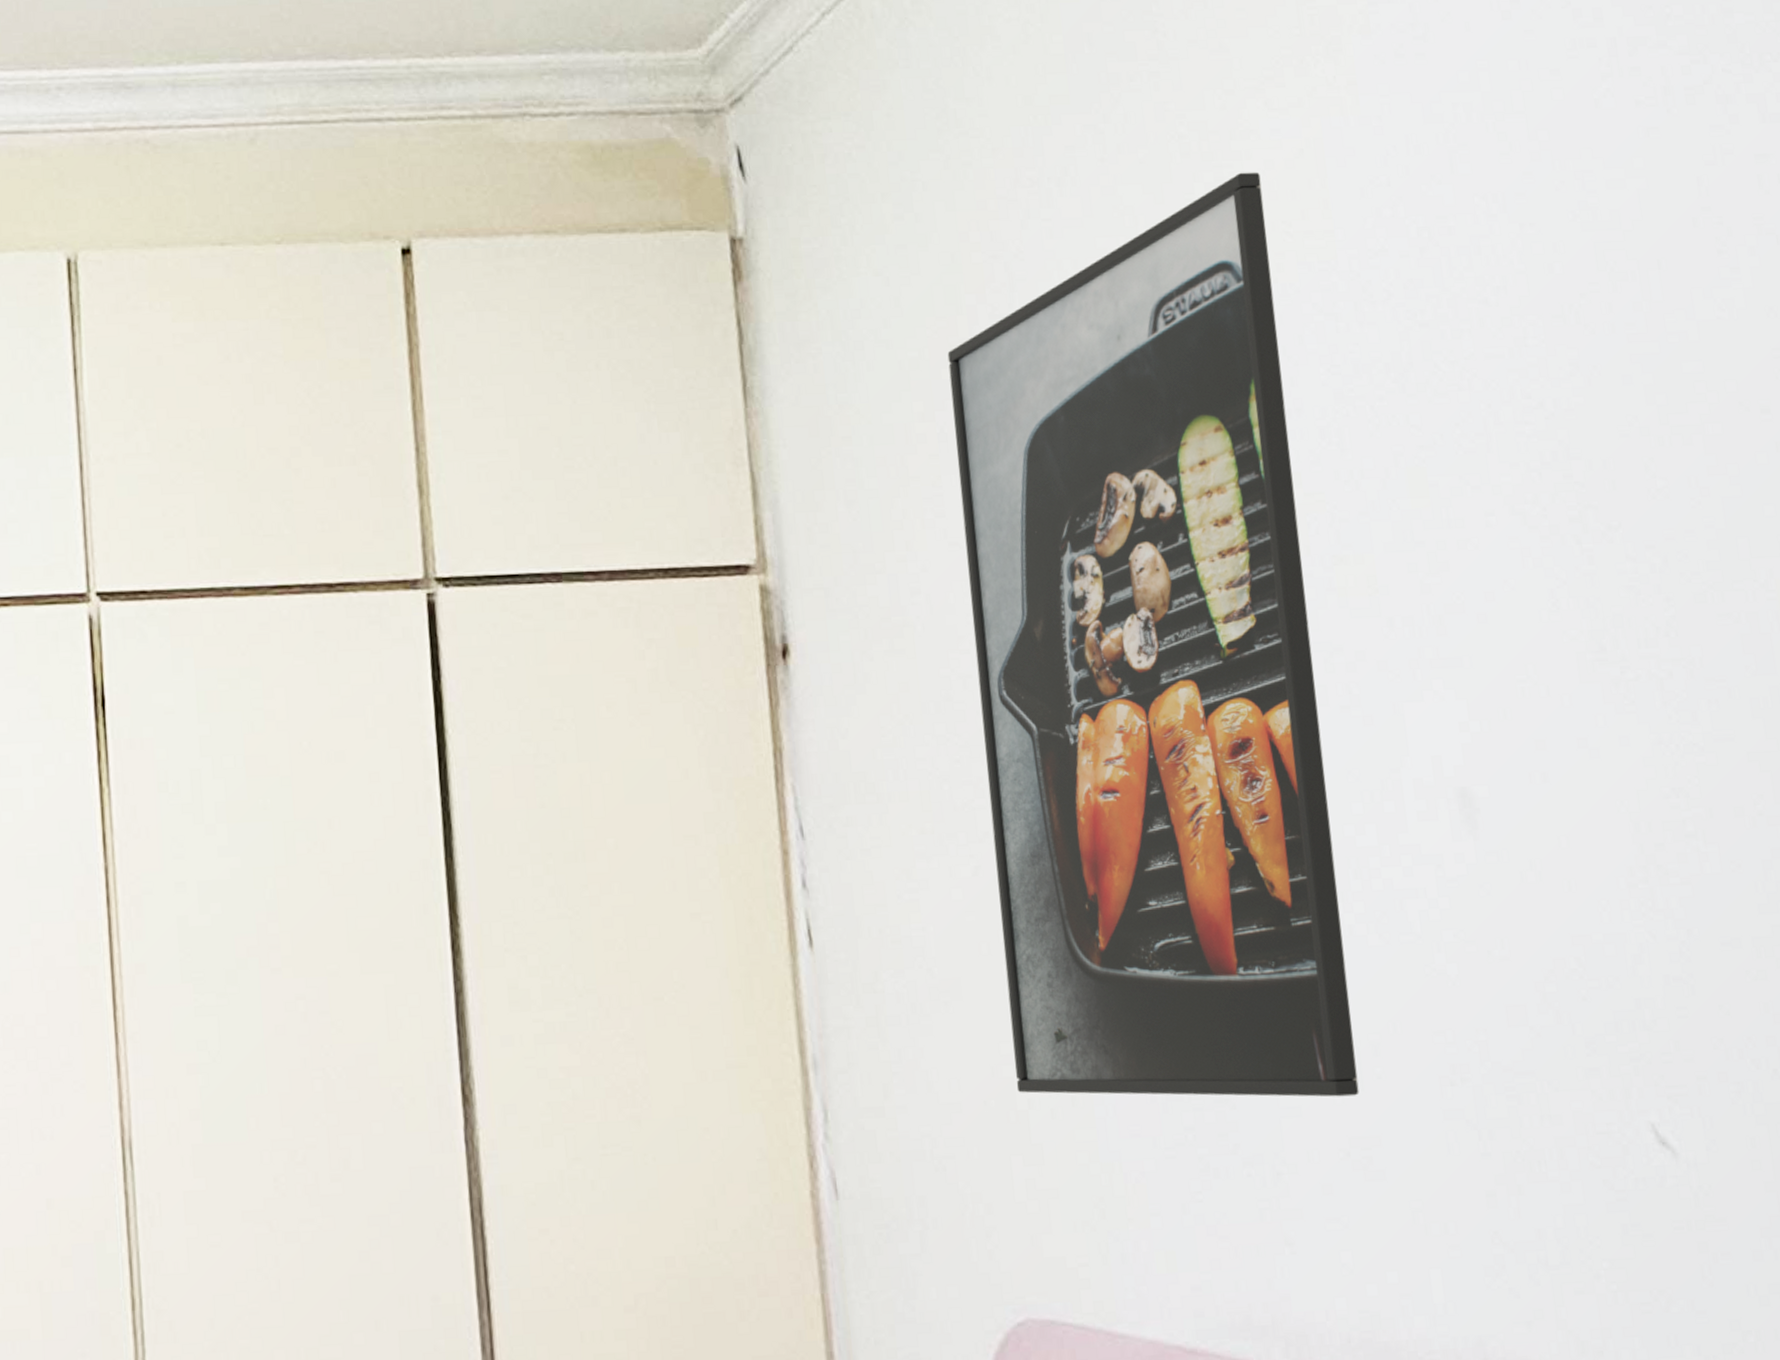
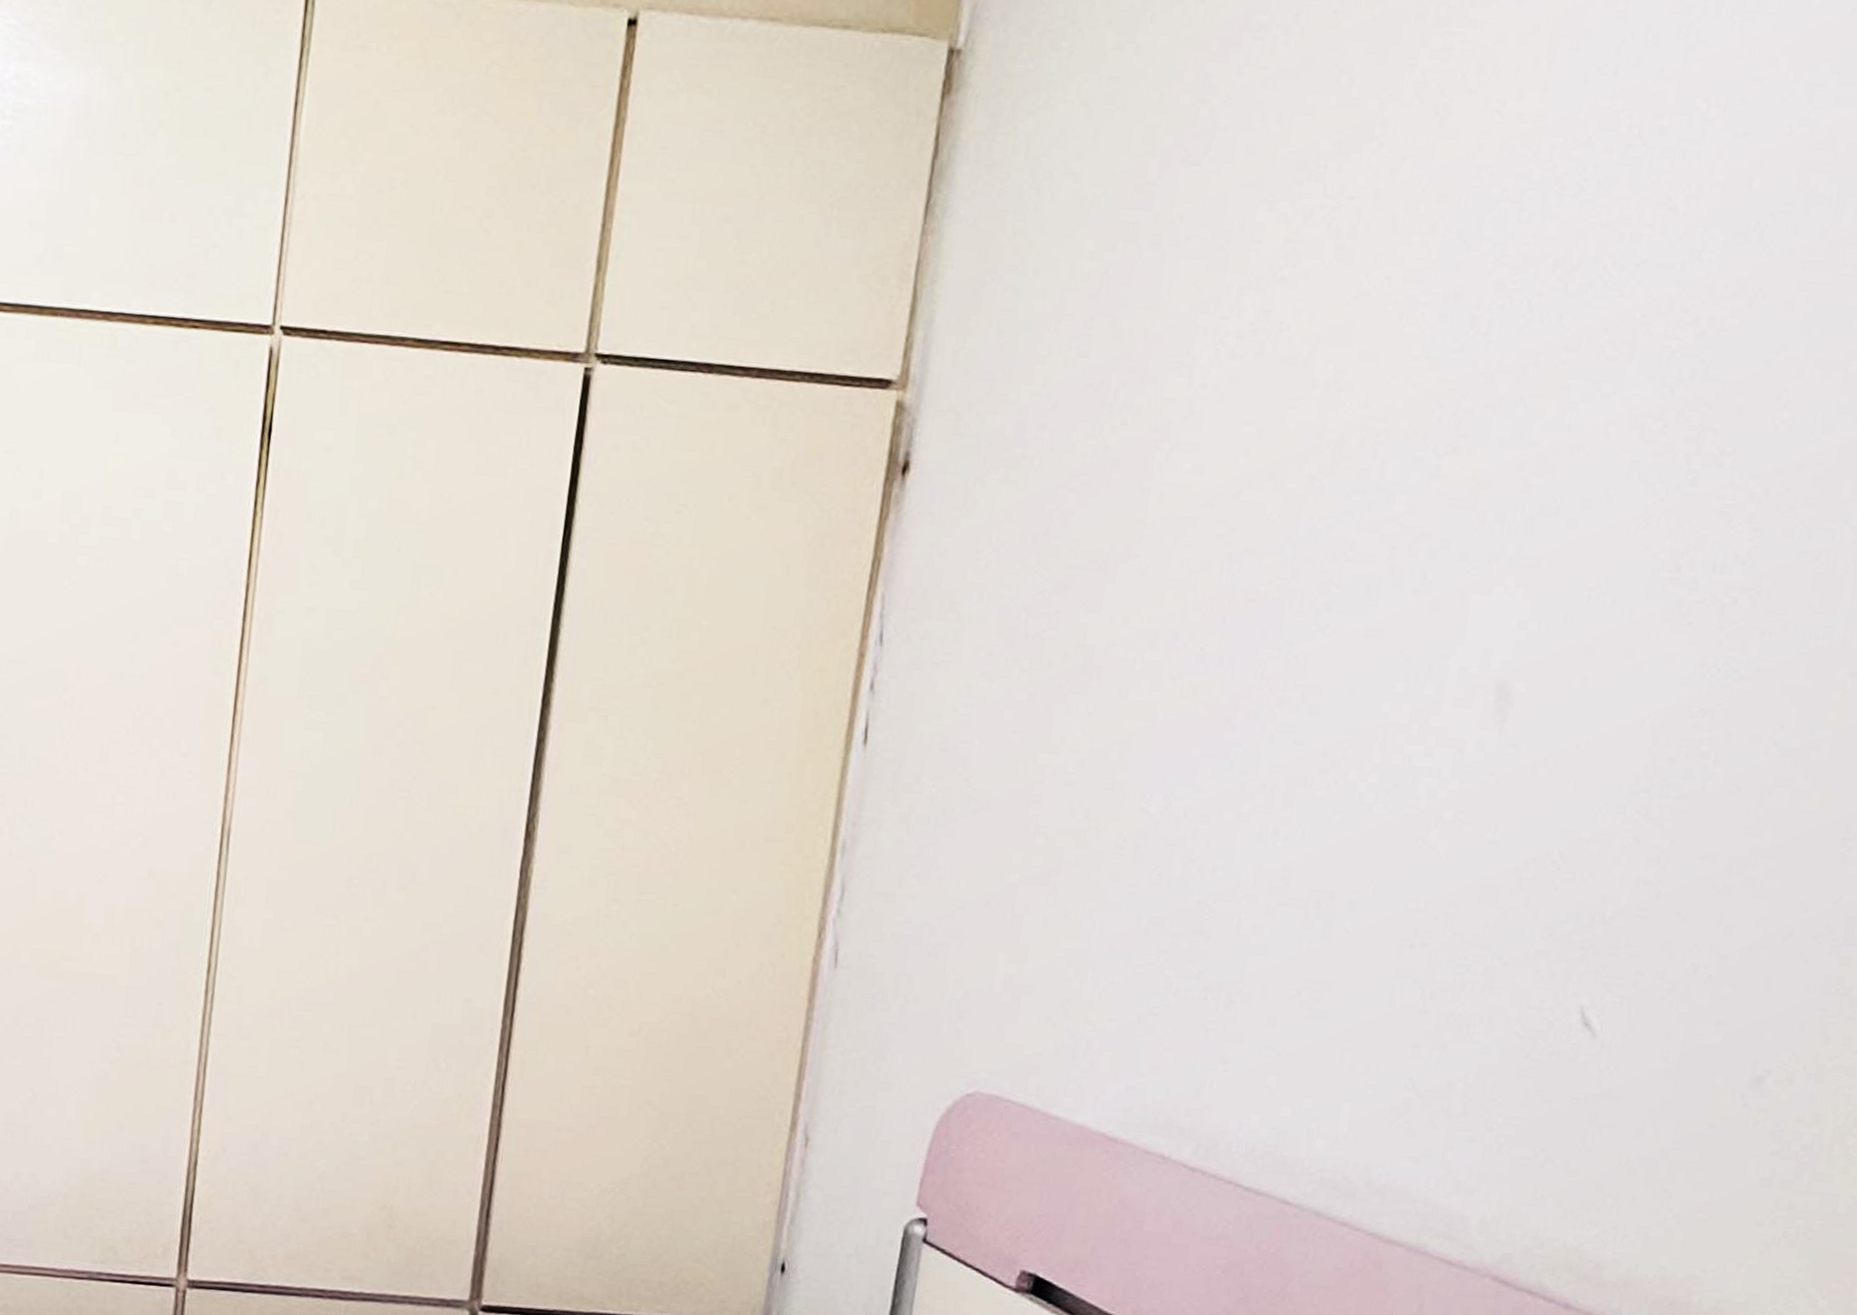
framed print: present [947,172,1359,1097] -> none [1018,42,1490,944]

